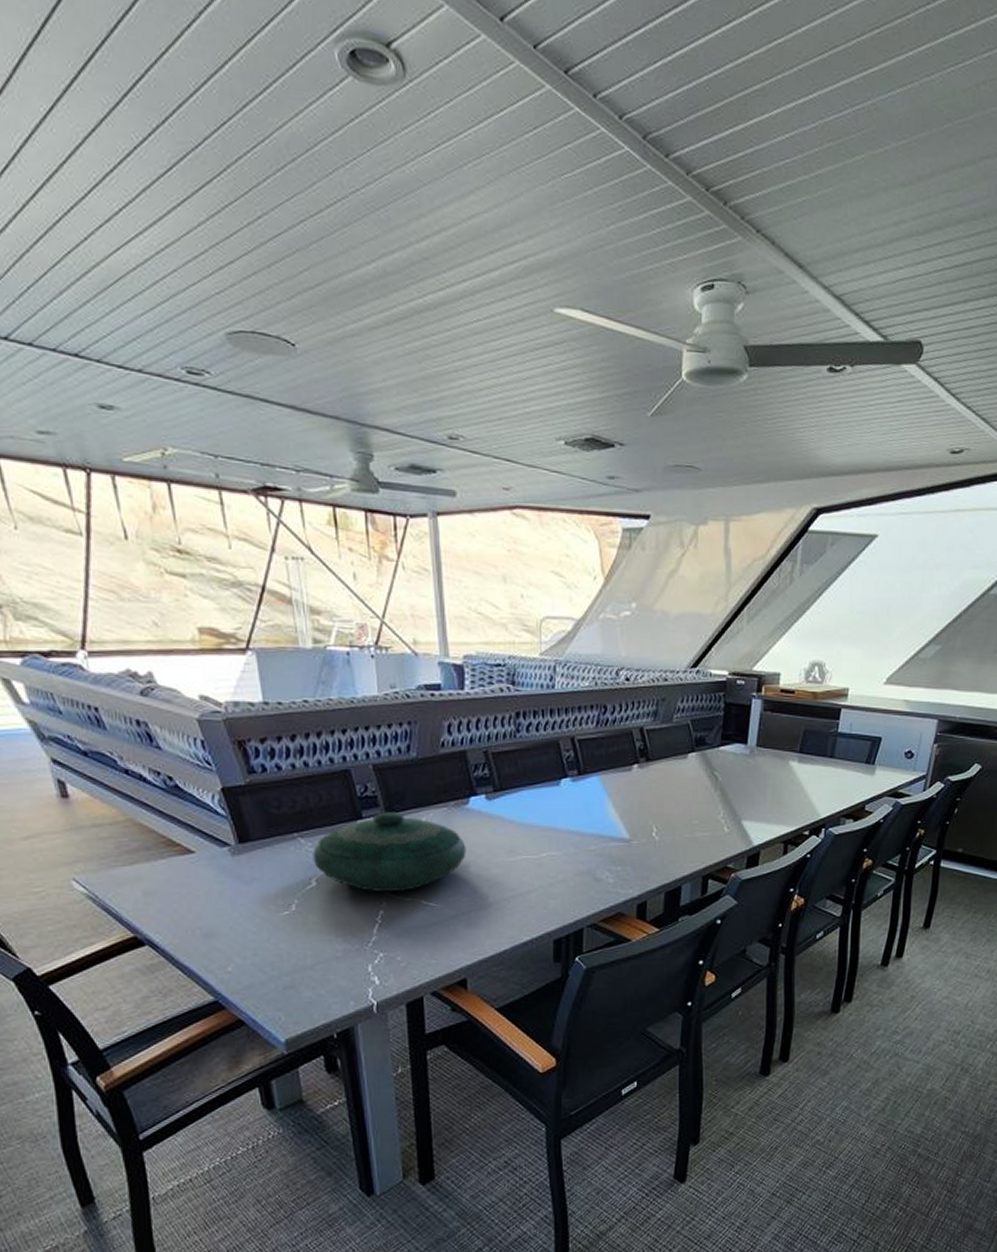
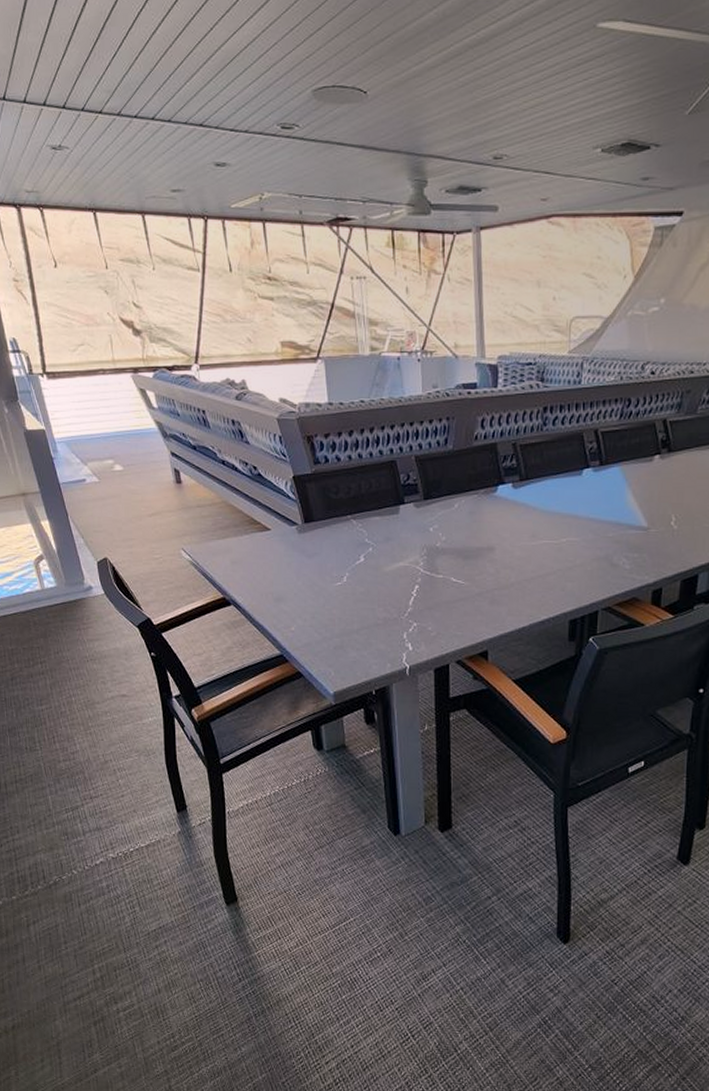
decorative bowl: present [313,812,466,892] -> none [362,498,493,569]

